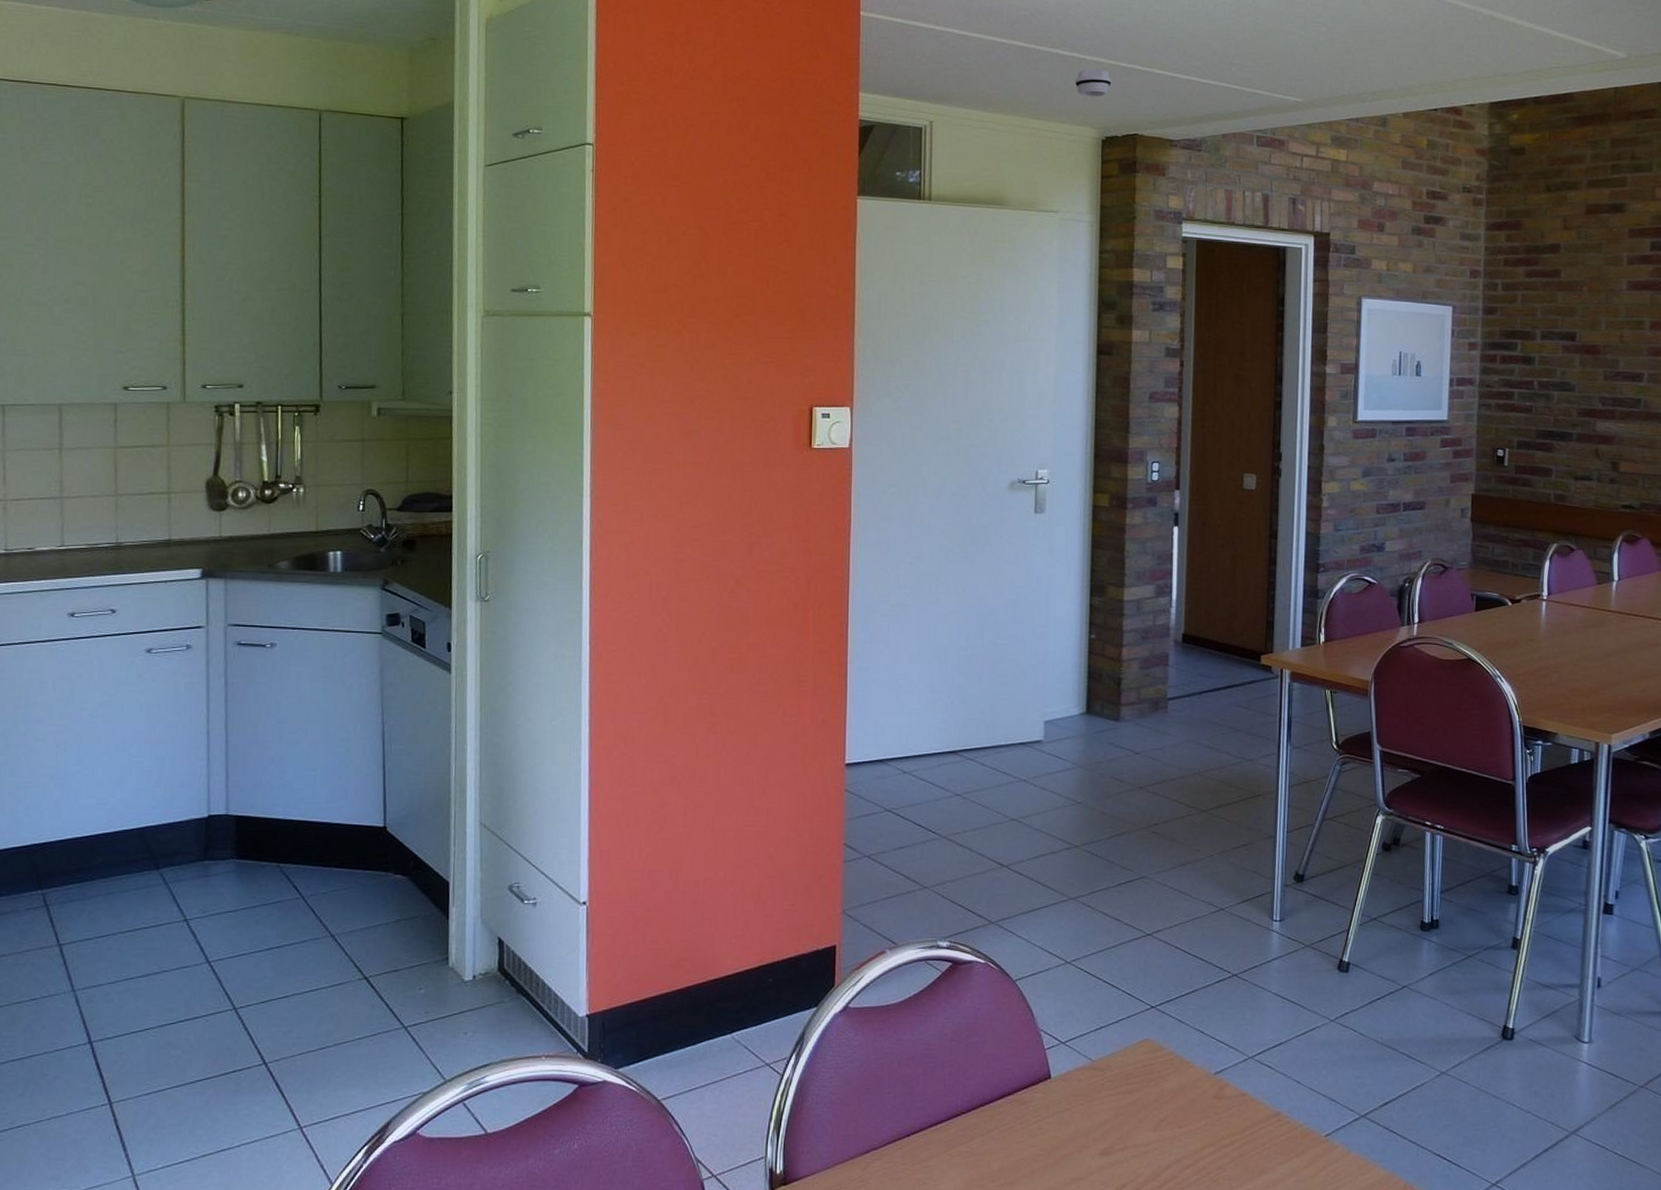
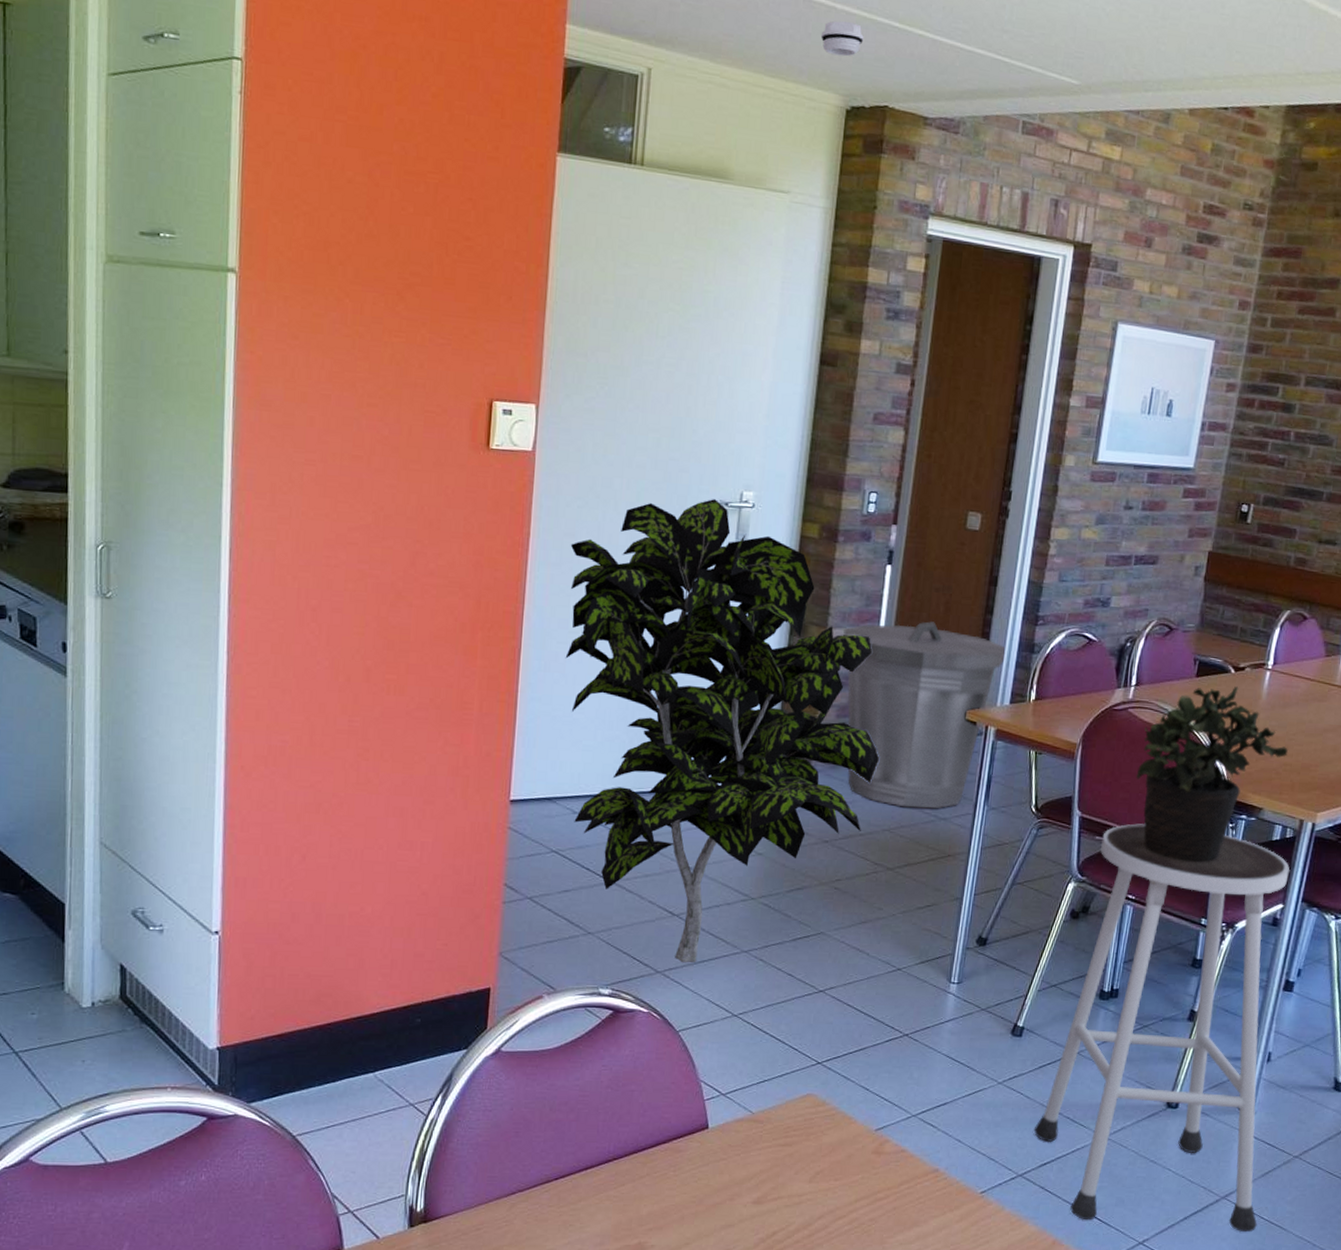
indoor plant: none [887,478,1184,912] -> present [565,499,880,962]
trash can: none [1140,575,1292,751] -> present [843,621,1005,809]
stool: none [1371,754,1612,1170] -> present [1033,823,1290,1233]
potted plant: none [1430,618,1574,790] -> present [1136,686,1288,863]

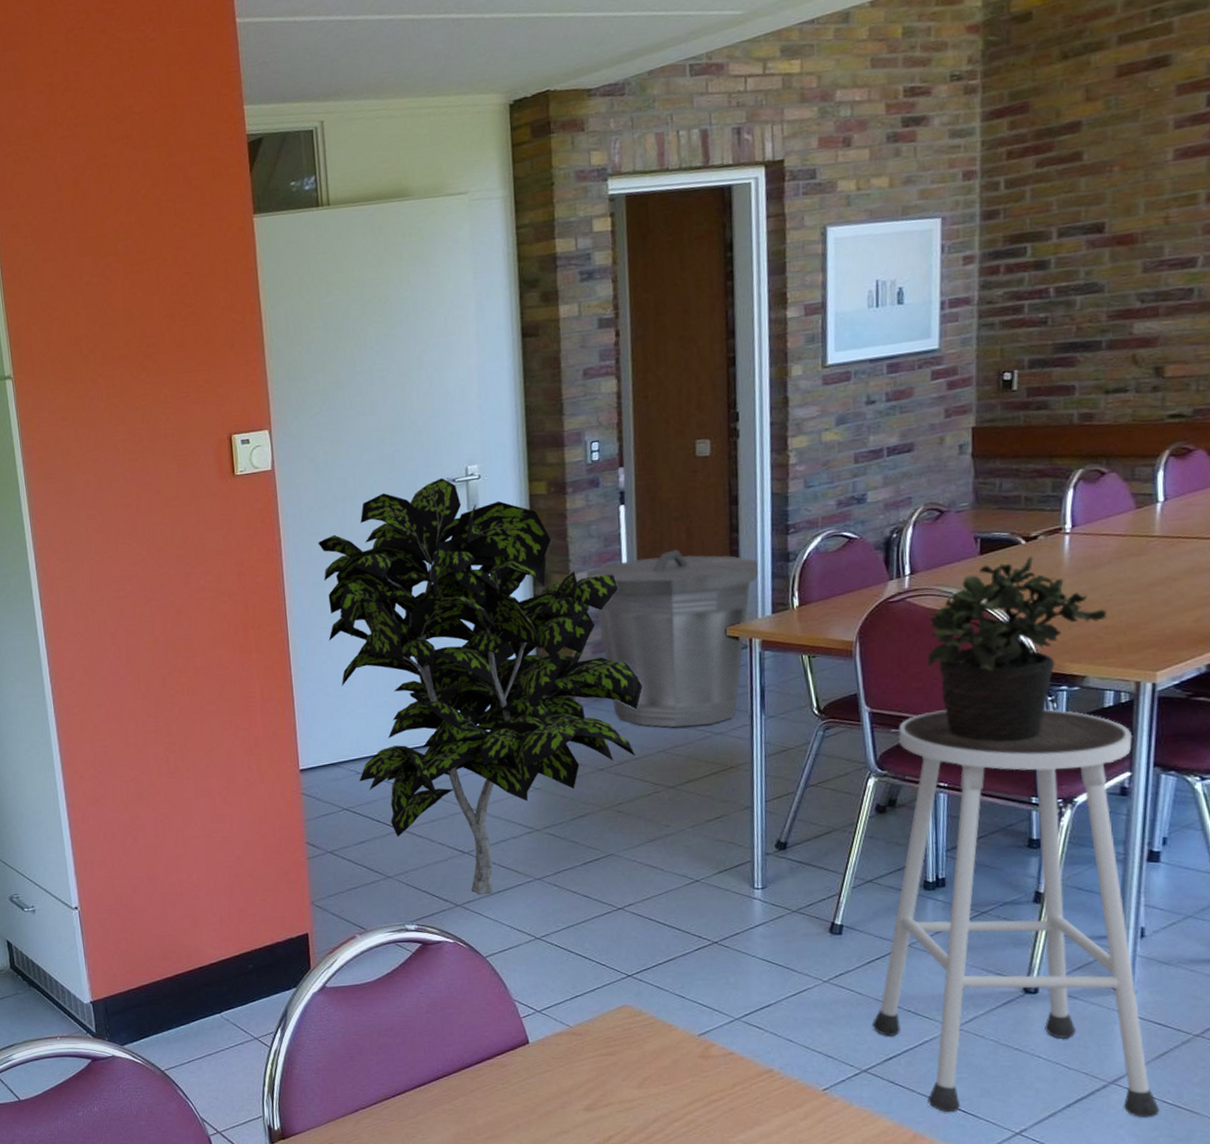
smoke detector: present [820,20,864,57] -> none [473,25,516,61]

